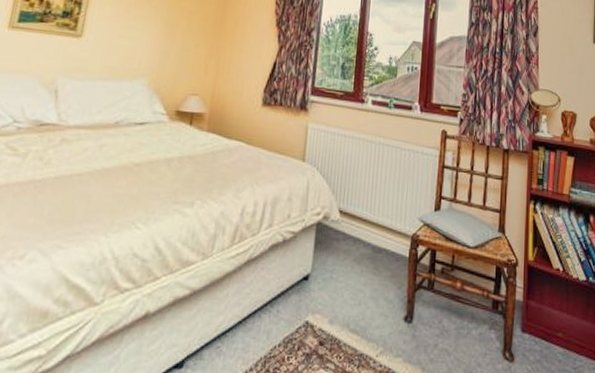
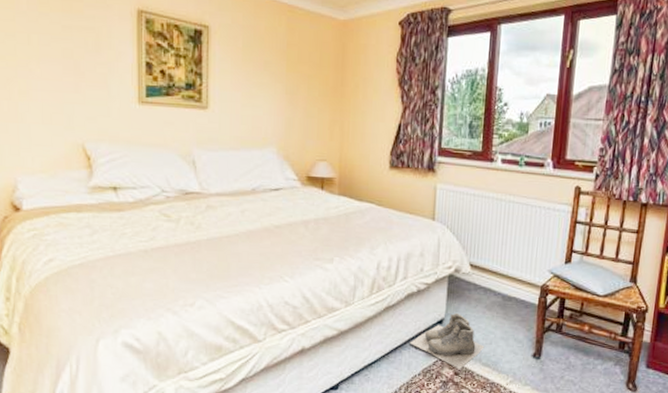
boots: none [271,268,353,338] -> present [410,313,485,370]

